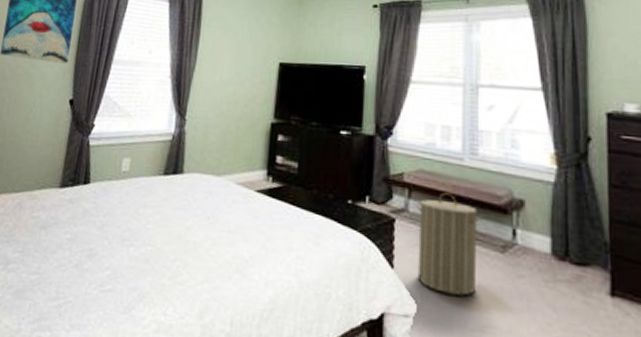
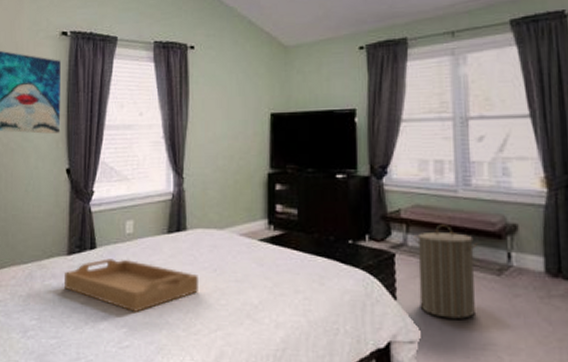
serving tray: none [52,195,190,255] -> present [64,258,198,312]

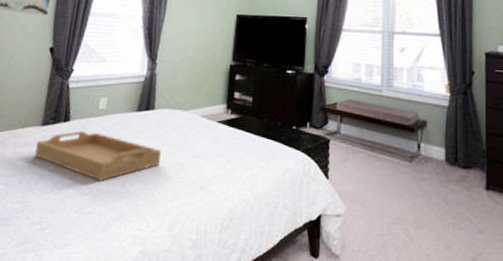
laundry hamper: present [414,225,480,319] -> none [346,118,397,197]

